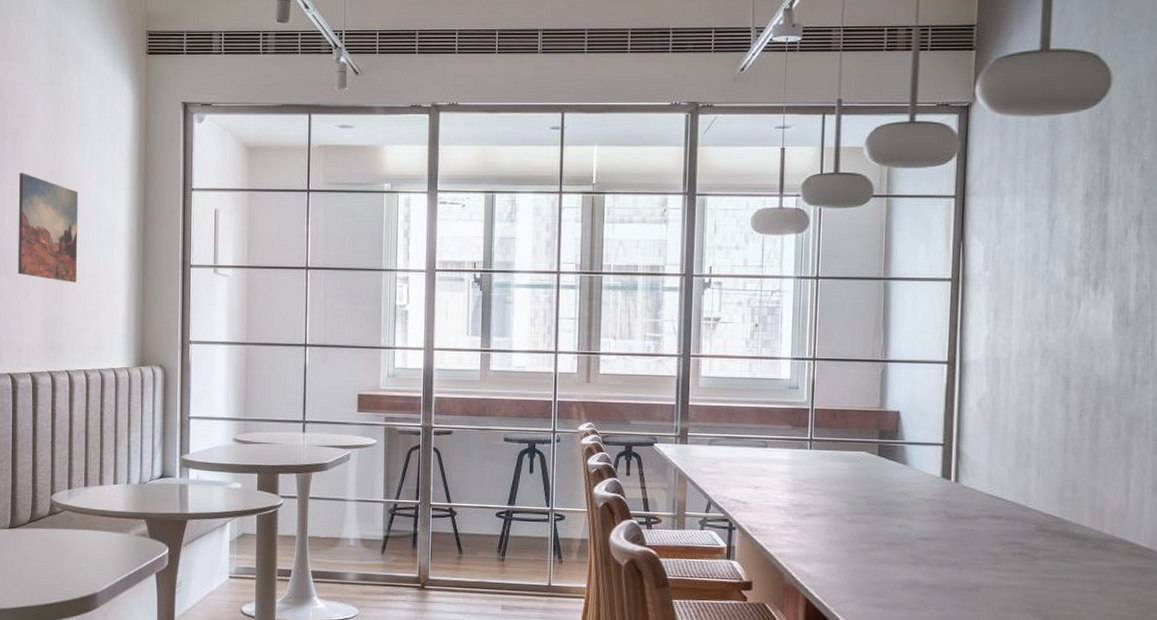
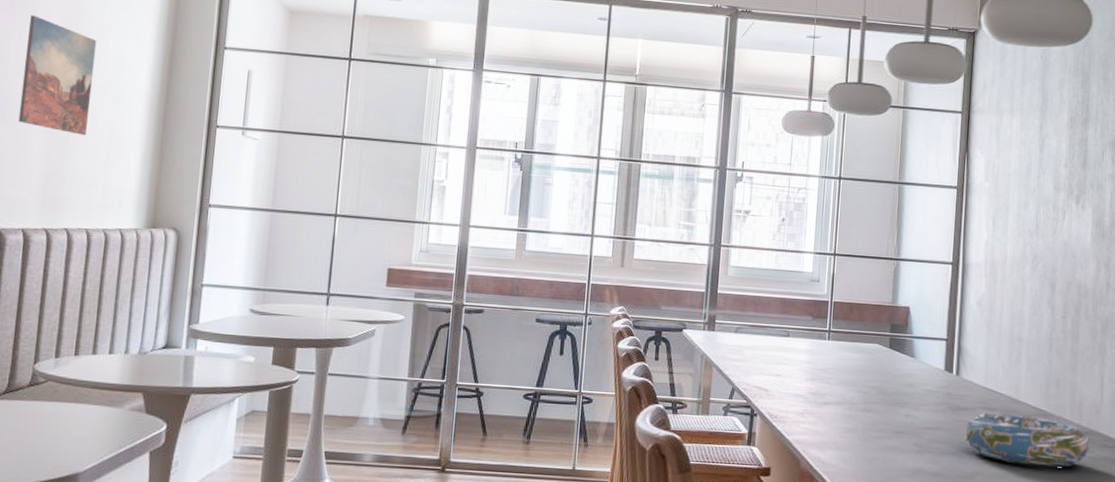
decorative bowl: none [967,520,1113,578] -> present [965,412,1089,467]

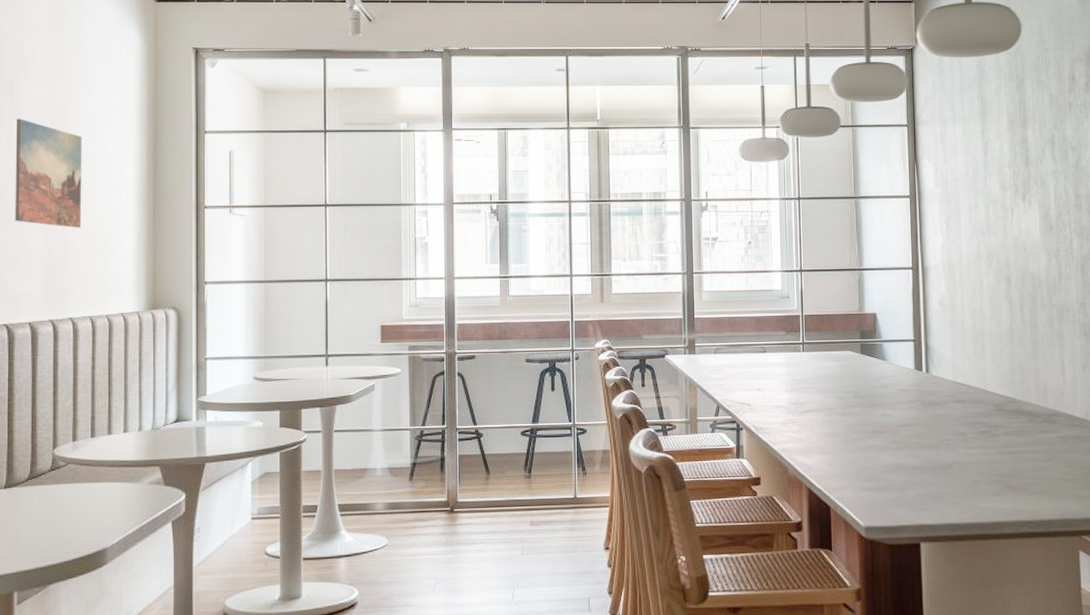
decorative bowl: present [965,412,1089,467] -> none [940,403,1057,450]

